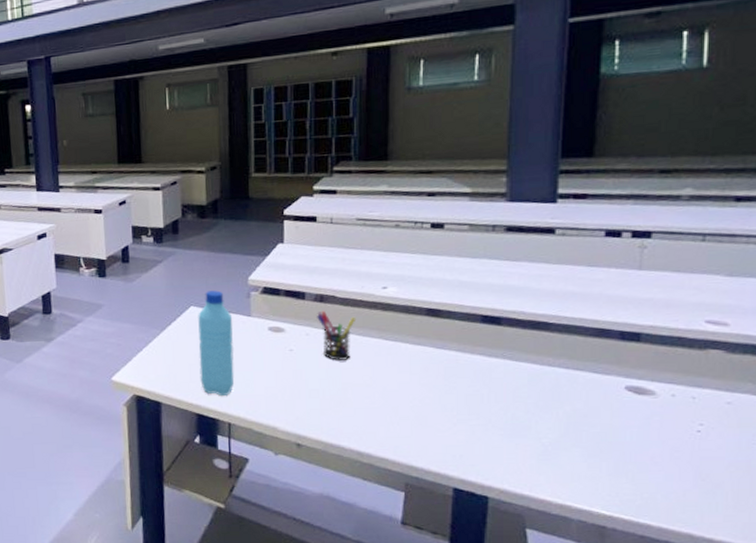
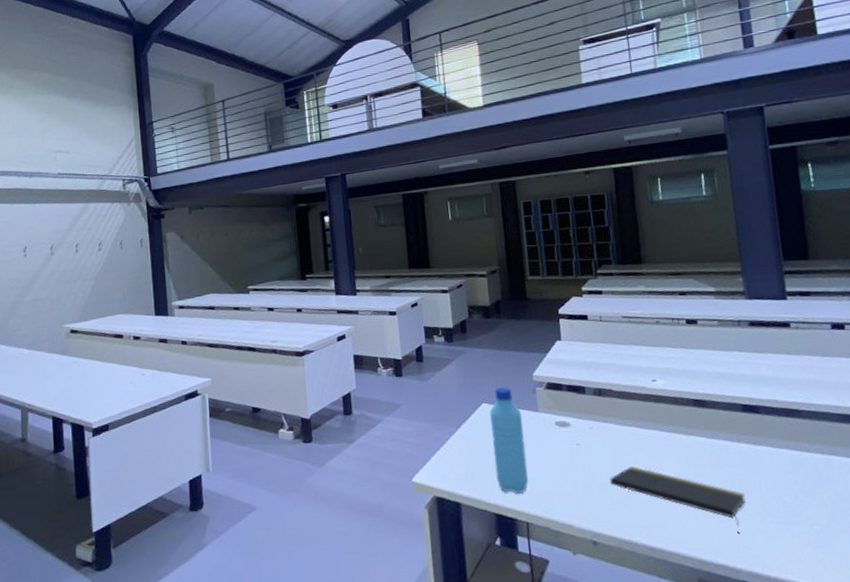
pen holder: present [317,310,357,361] -> none [597,404,633,454]
notepad: none [322,374,471,443] -> present [610,466,746,534]

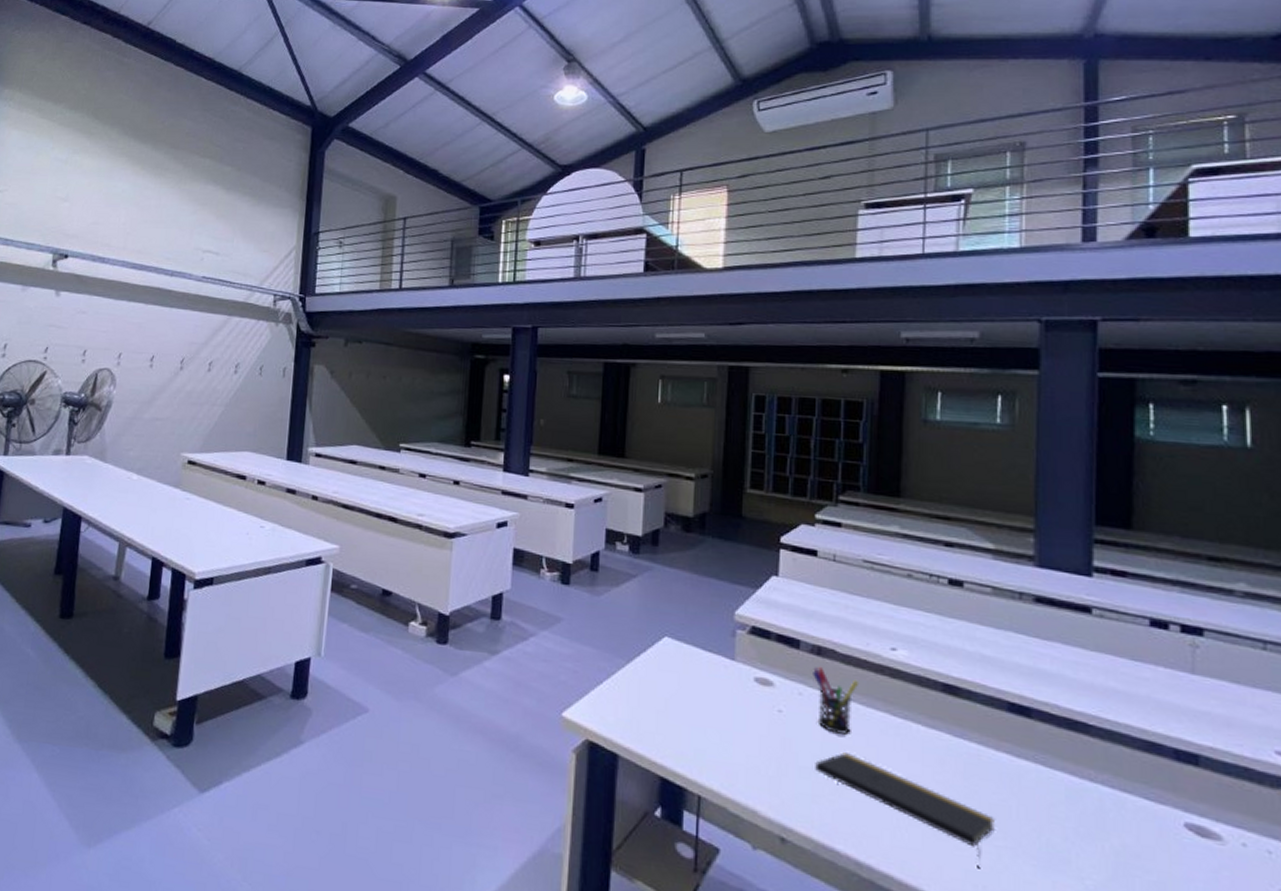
water bottle: present [489,387,529,494] -> none [668,620,713,758]
pen holder: none [597,404,633,454] -> present [813,666,860,735]

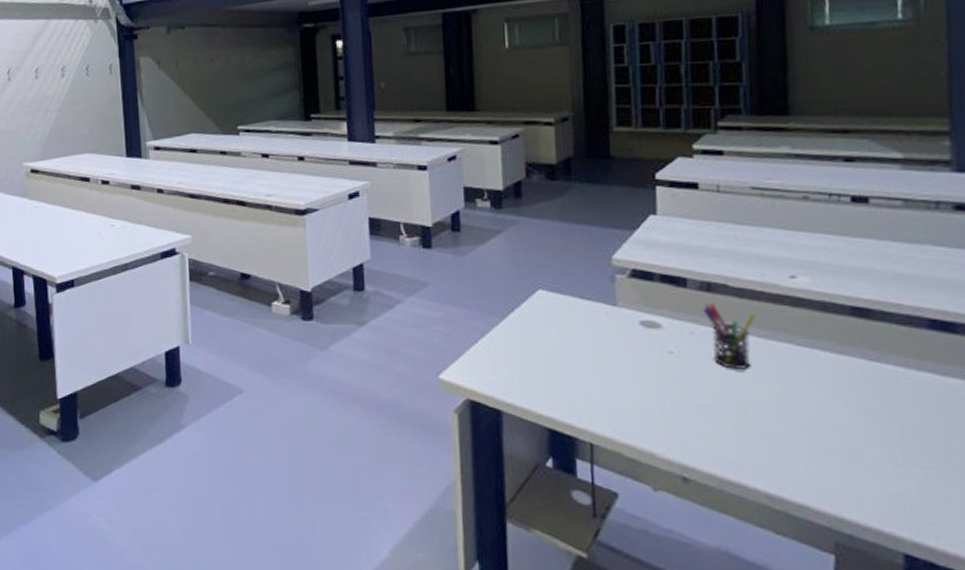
notepad: present [815,752,996,869] -> none [714,388,922,492]

